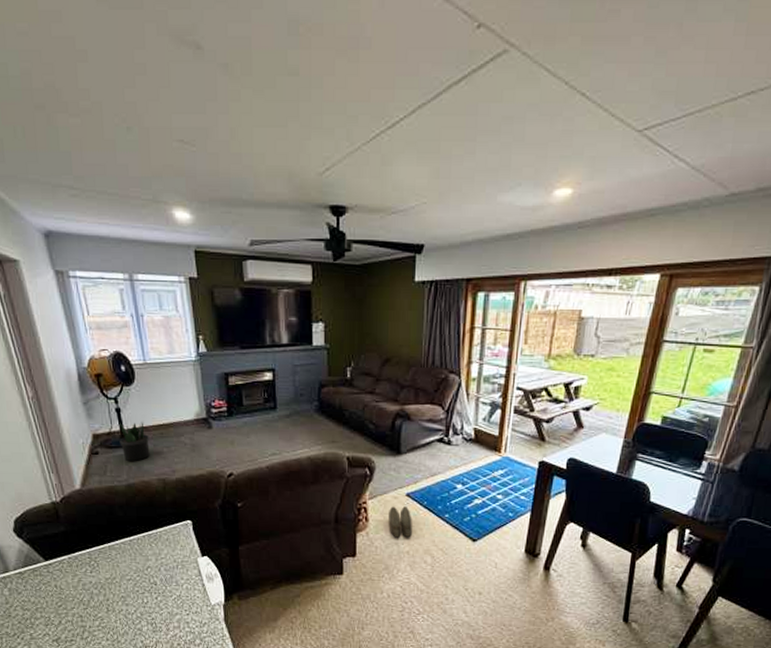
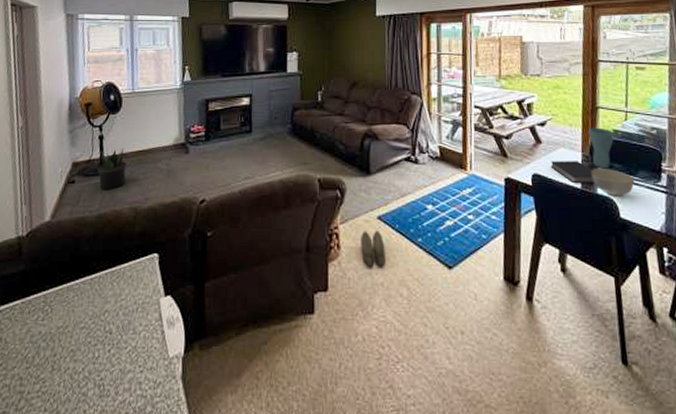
book: none [588,446,631,469] -> present [550,161,594,184]
bowl: none [628,454,673,482] -> present [590,168,635,197]
vase: none [634,413,664,455] -> present [588,127,616,169]

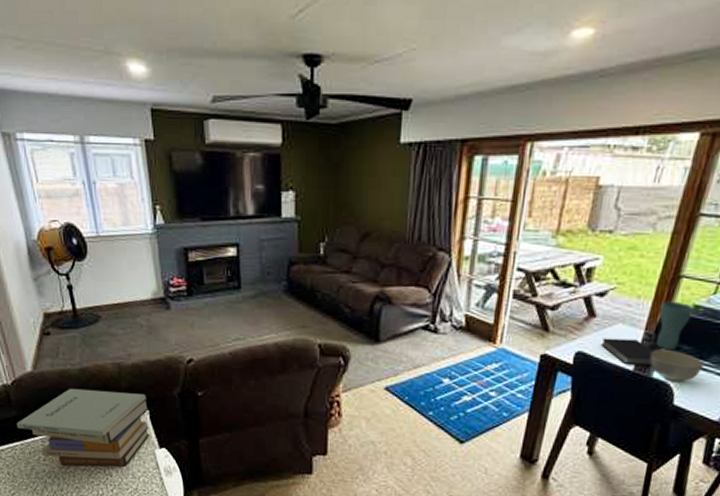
books: none [21,236,159,325] -> present [16,388,151,467]
planter: present [97,148,127,190] -> none [70,300,104,344]
slippers: present [361,231,385,267] -> none [364,400,391,436]

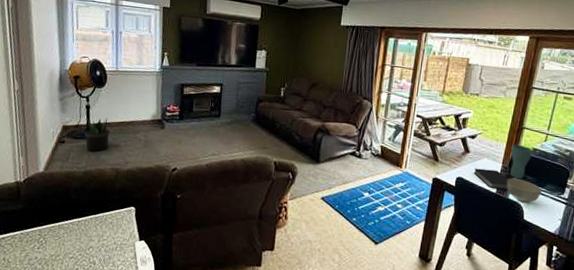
books: present [16,388,151,467] -> none [20,187,136,256]
planter: none [70,300,104,344] -> present [84,117,110,152]

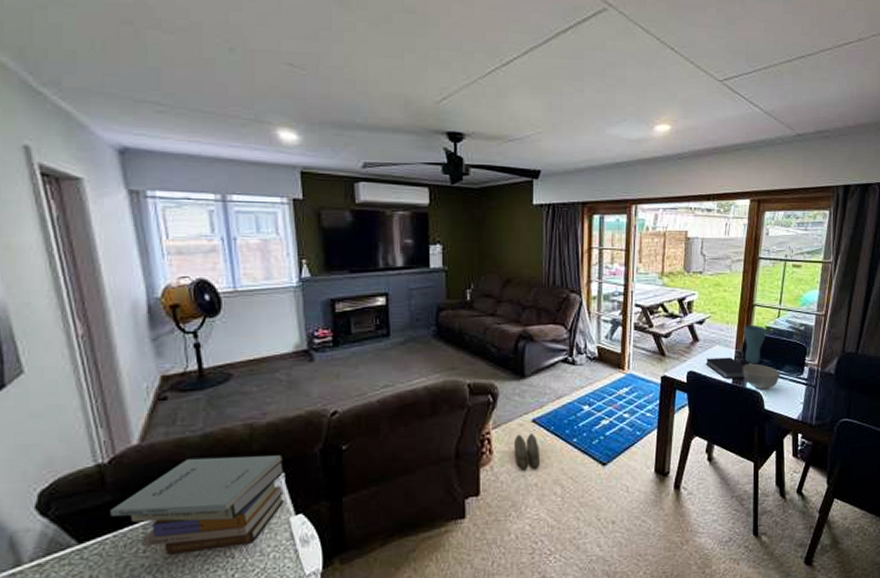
books: none [20,187,136,256] -> present [110,455,285,555]
planter: present [84,117,110,152] -> none [196,357,235,407]
slippers: none [304,207,325,236] -> present [514,434,540,469]

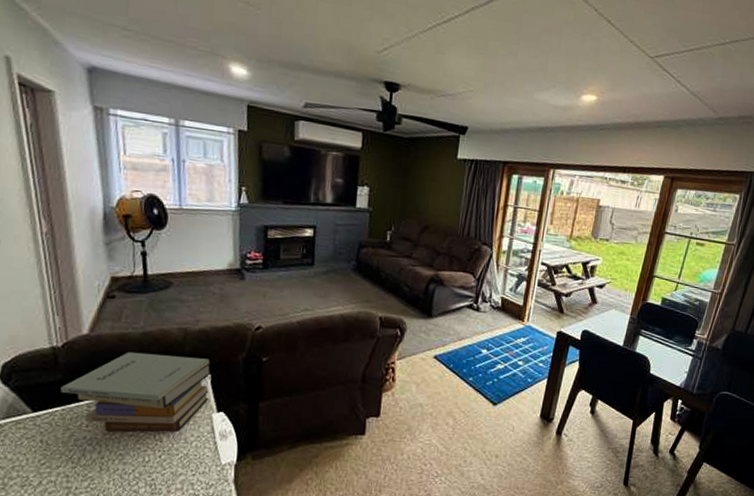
slippers: present [514,434,540,469] -> none [414,367,438,399]
book: present [705,357,744,380] -> none [600,320,636,342]
bowl: present [742,363,780,390] -> none [633,329,670,356]
vase: present [743,324,768,364] -> none [638,294,664,332]

